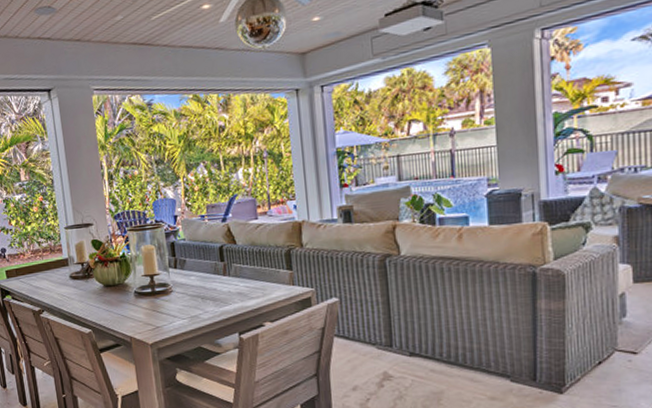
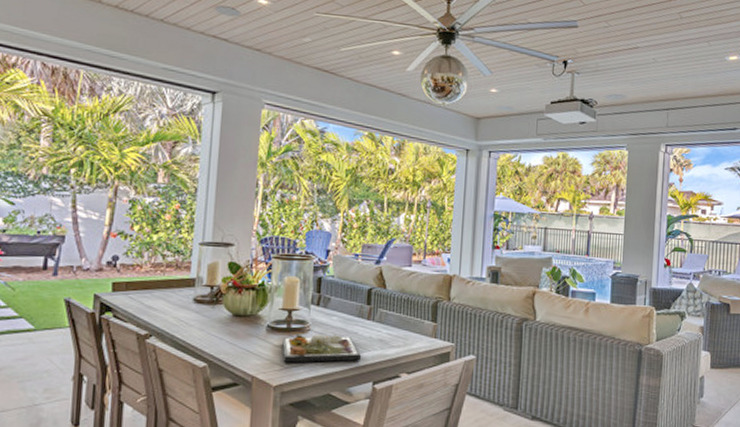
dinner plate: none [150,293,225,323] -> present [282,334,362,363]

